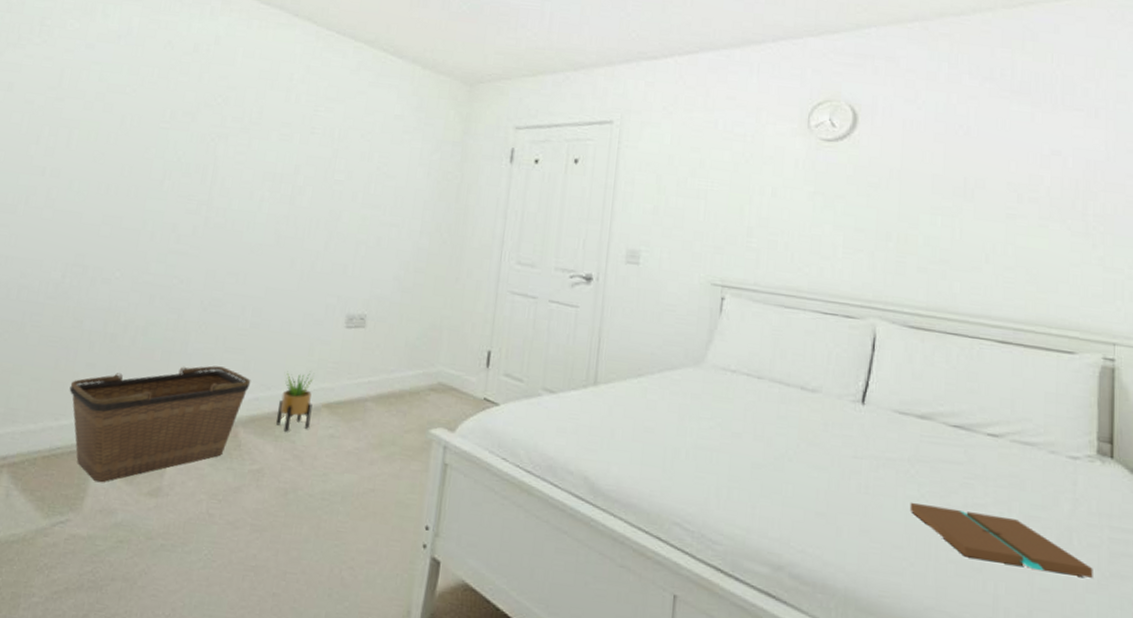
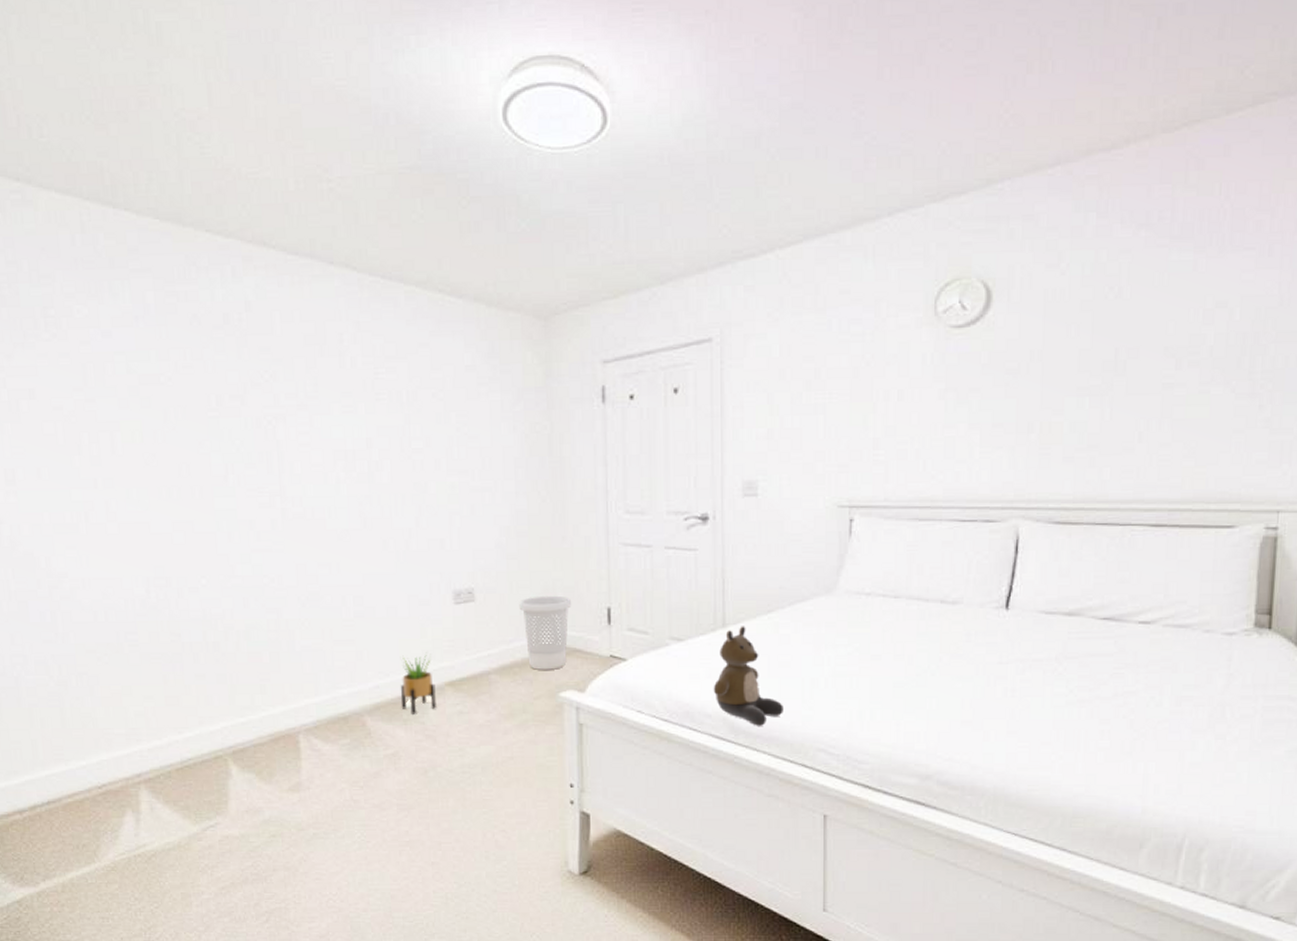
bicycle basket: present [69,365,251,482] -> none [184,660,368,785]
trash bin: none [405,330,456,405] -> present [519,595,572,671]
bear: none [577,386,645,491] -> present [713,626,785,726]
book: present [909,502,1093,578] -> none [1058,698,1246,747]

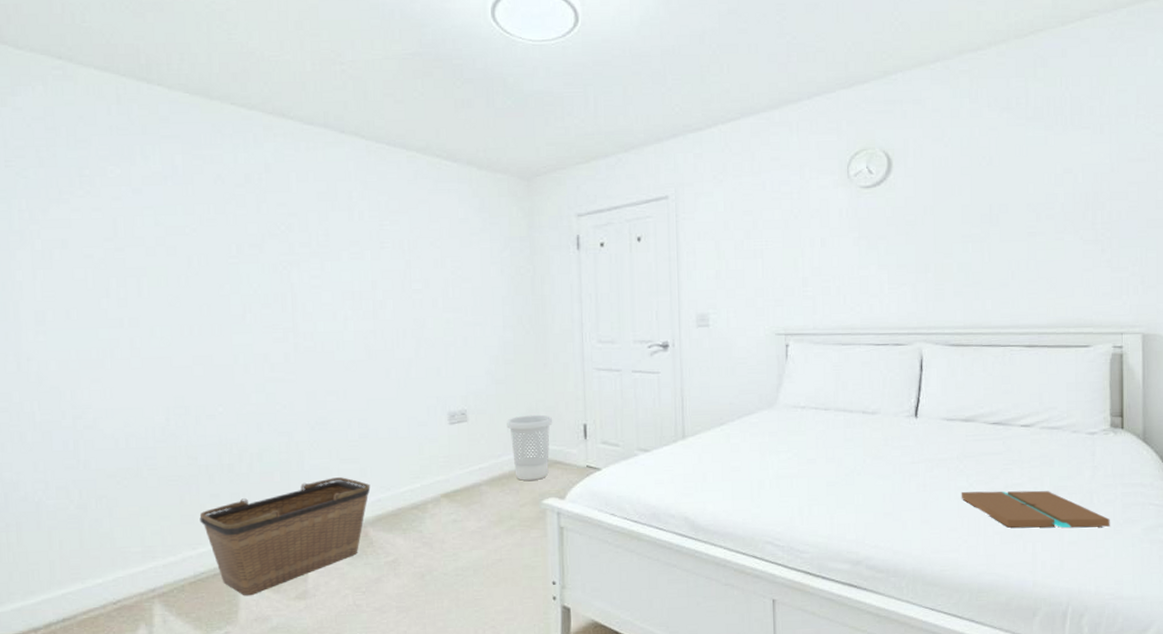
bicycle basket: none [184,660,368,785] -> present [199,477,371,595]
potted plant: present [400,652,436,714] -> none [400,468,433,524]
bear: present [713,626,785,726] -> none [675,437,737,524]
book: none [1058,698,1246,747] -> present [961,490,1110,528]

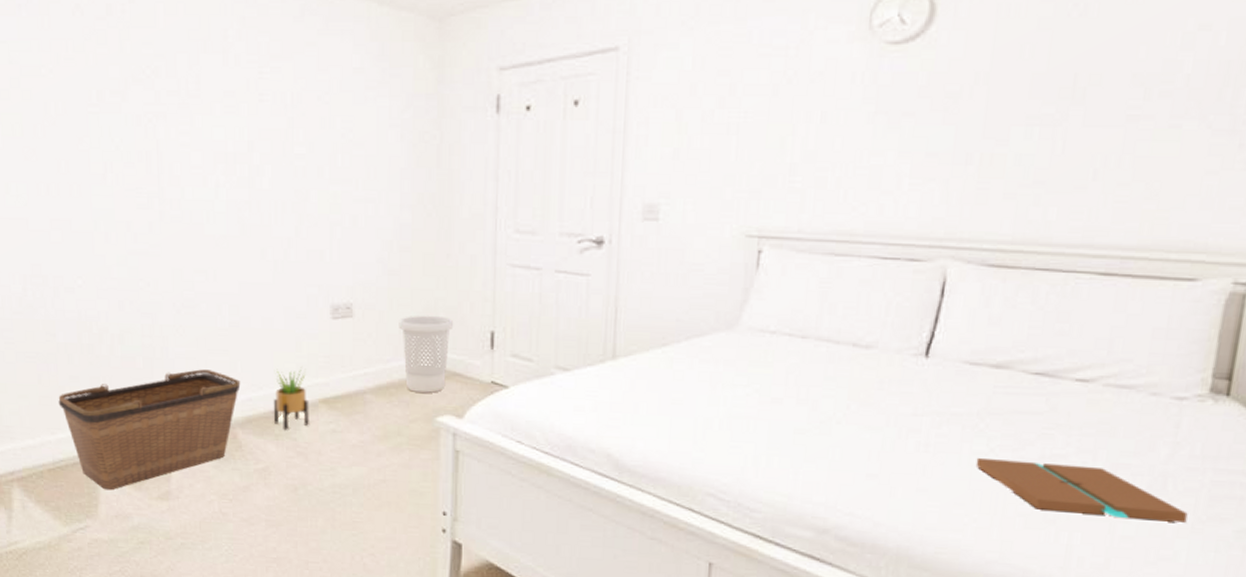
potted plant: none [400,468,433,524] -> present [273,367,309,430]

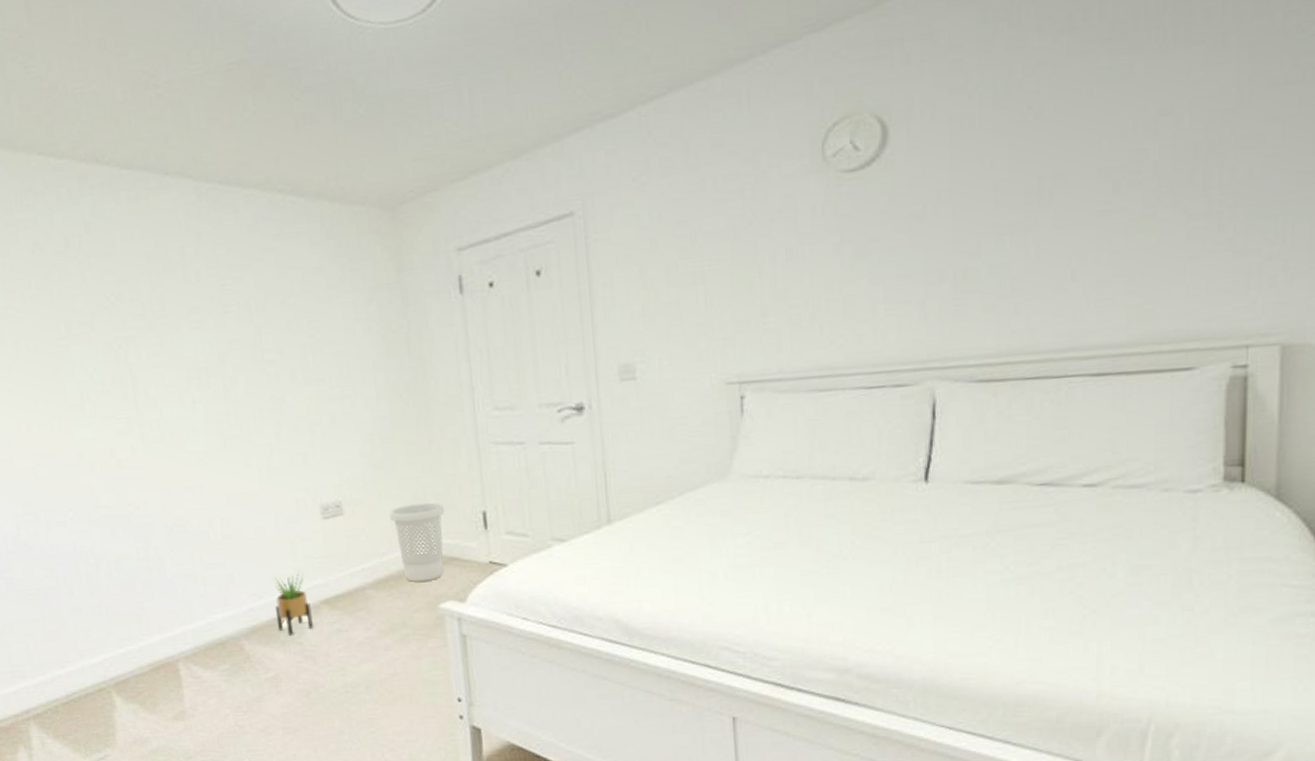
bicycle basket: present [58,369,241,490] -> none [63,585,241,716]
book: present [975,457,1188,523] -> none [991,572,1218,623]

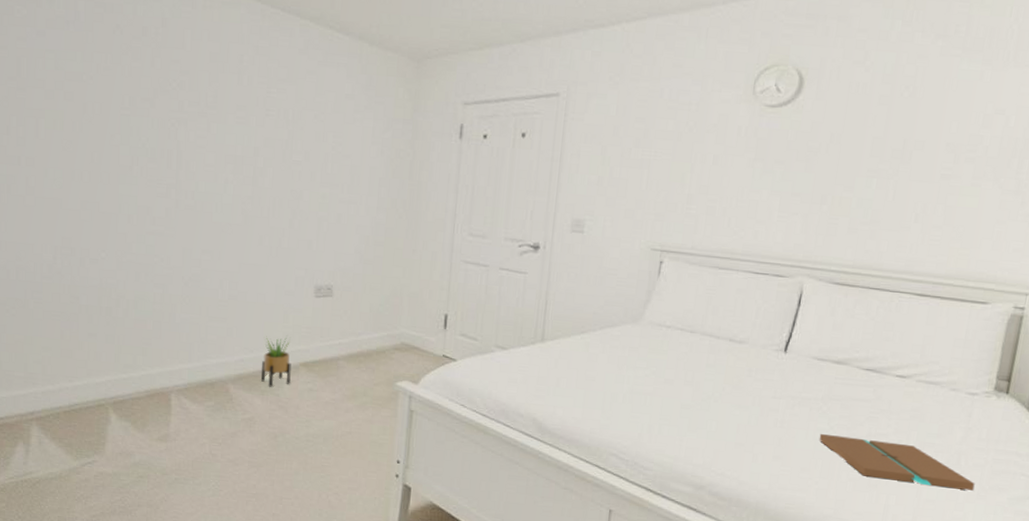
trash bin: present [389,502,445,583] -> none [370,298,415,363]
book: none [991,572,1218,623] -> present [819,433,975,491]

